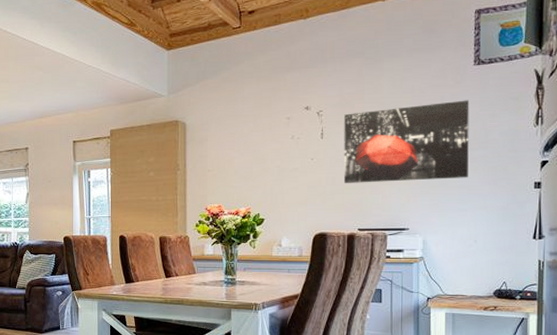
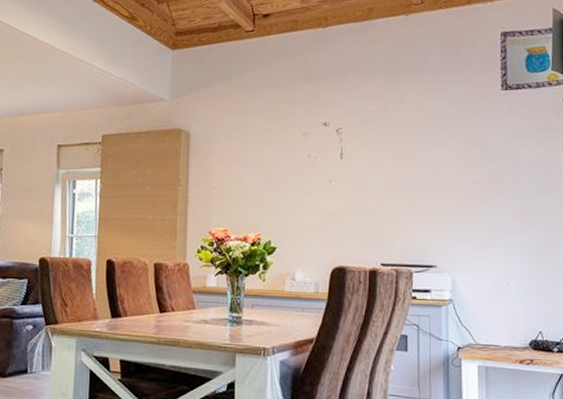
wall art: present [343,100,470,183] -> none [365,126,498,212]

